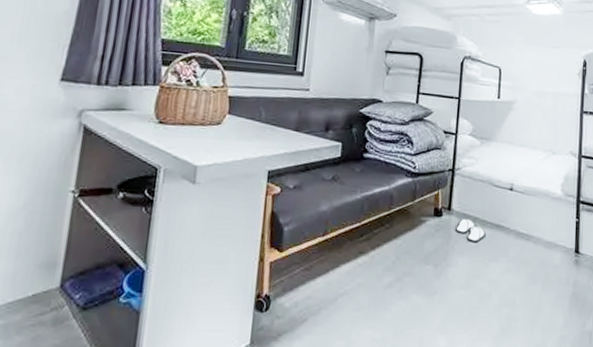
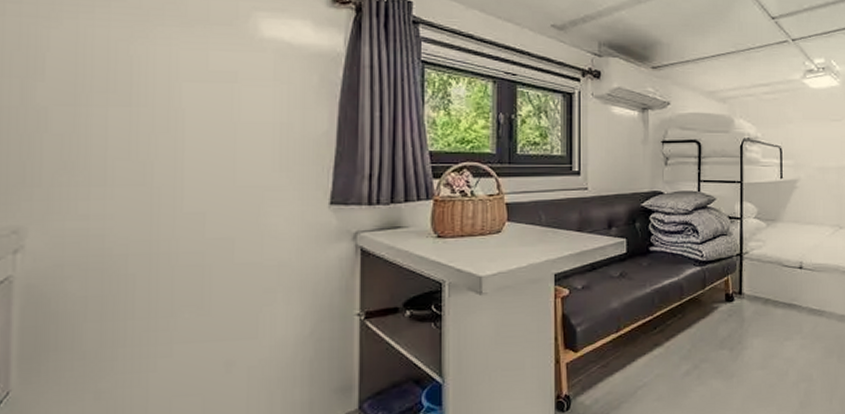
slippers: present [455,218,486,243] -> none [748,300,778,324]

